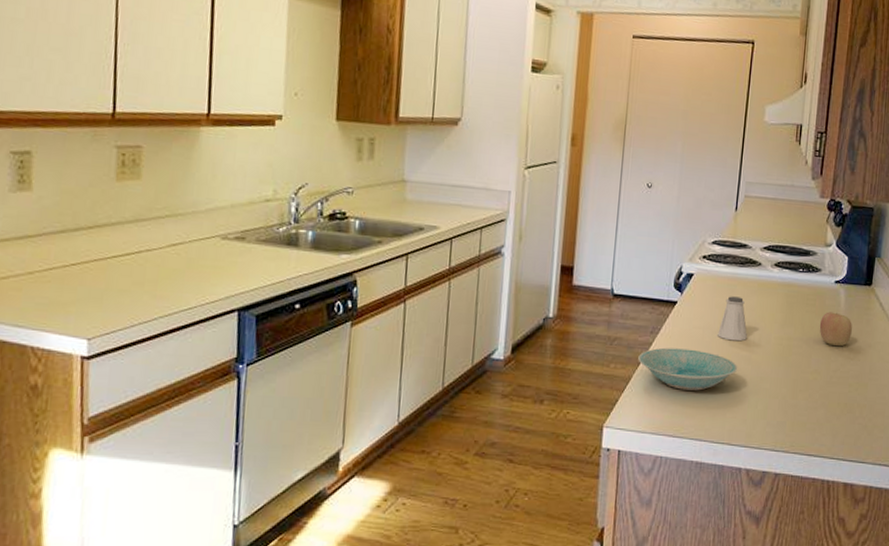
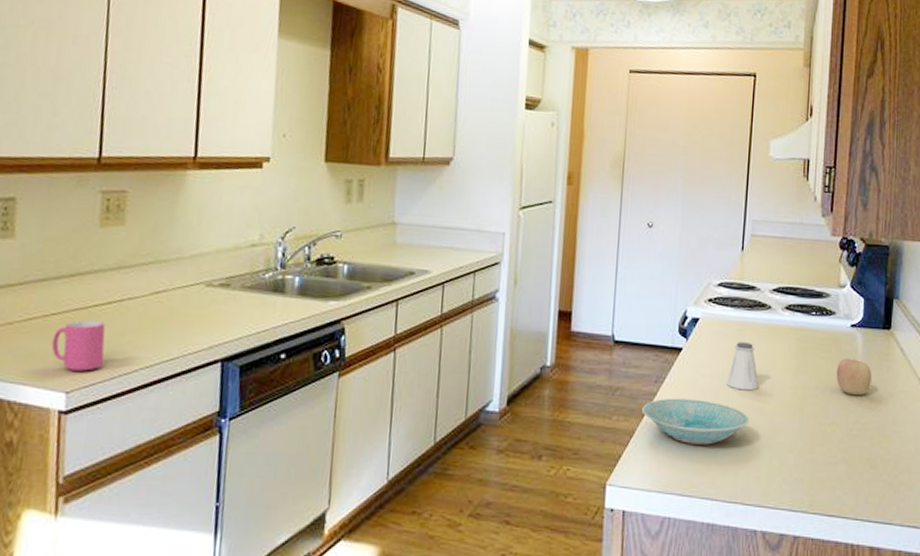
mug: none [71,270,125,319] -> present [51,320,106,371]

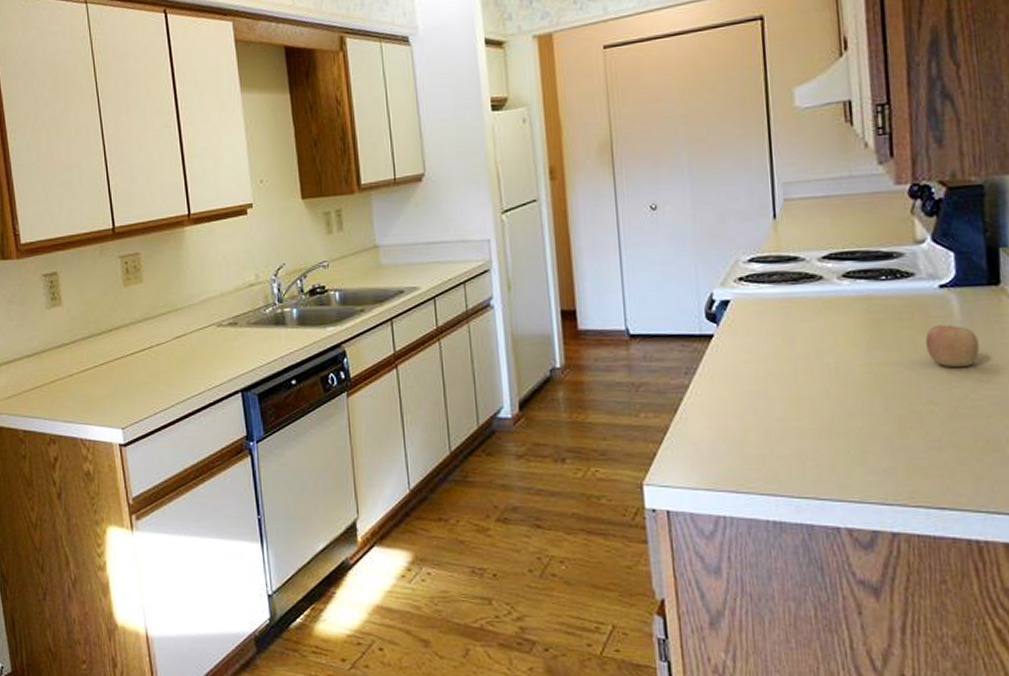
mug: present [51,320,106,371] -> none [104,367,147,410]
bowl: present [642,398,750,445] -> none [674,388,813,437]
saltshaker: present [727,342,759,391] -> none [775,320,818,374]

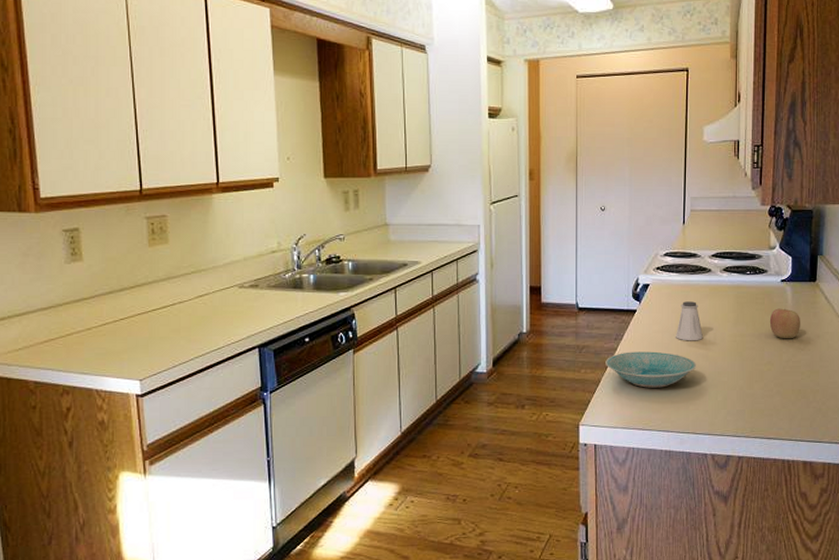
bowl: none [674,388,813,437] -> present [605,351,697,388]
saltshaker: none [775,320,818,374] -> present [676,301,703,341]

